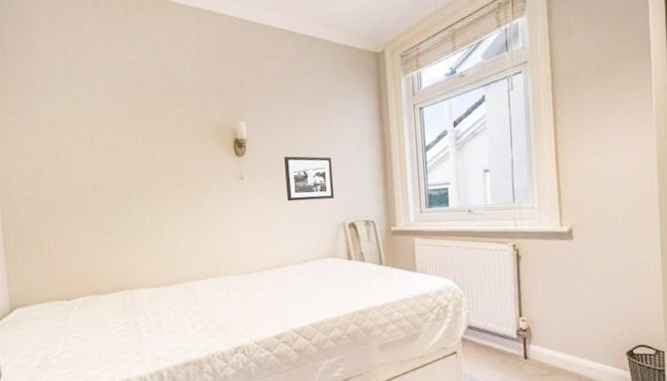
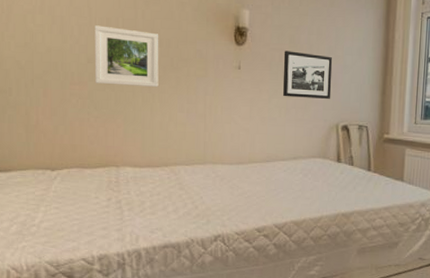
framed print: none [98,153,165,210] -> present [94,25,159,87]

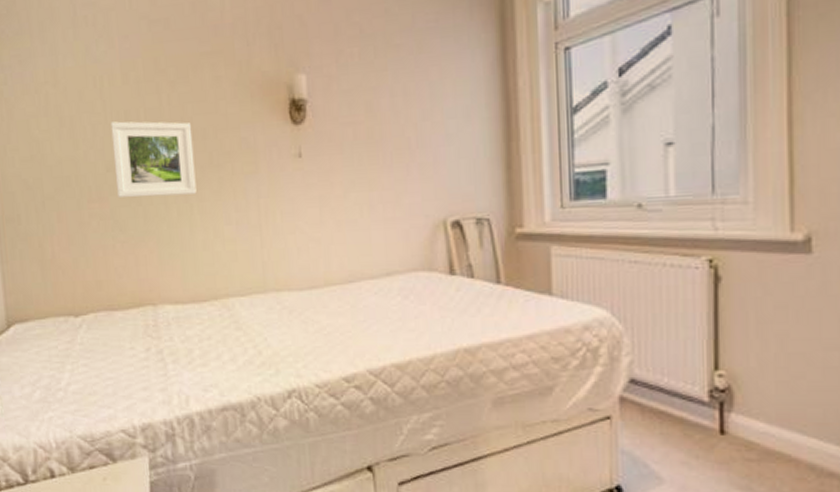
picture frame: present [283,51,333,99] -> none [358,123,432,189]

